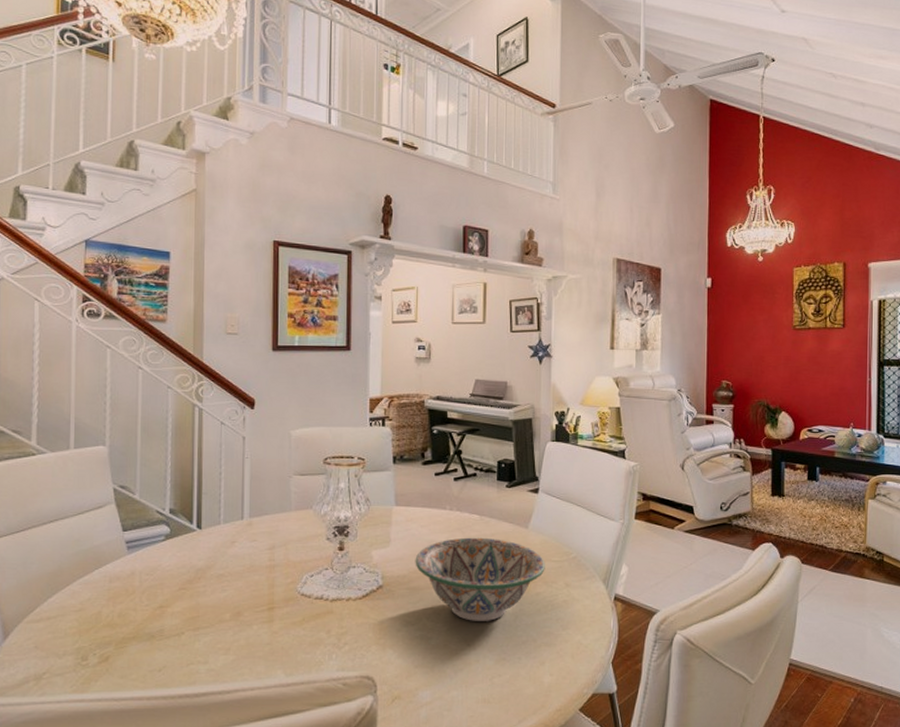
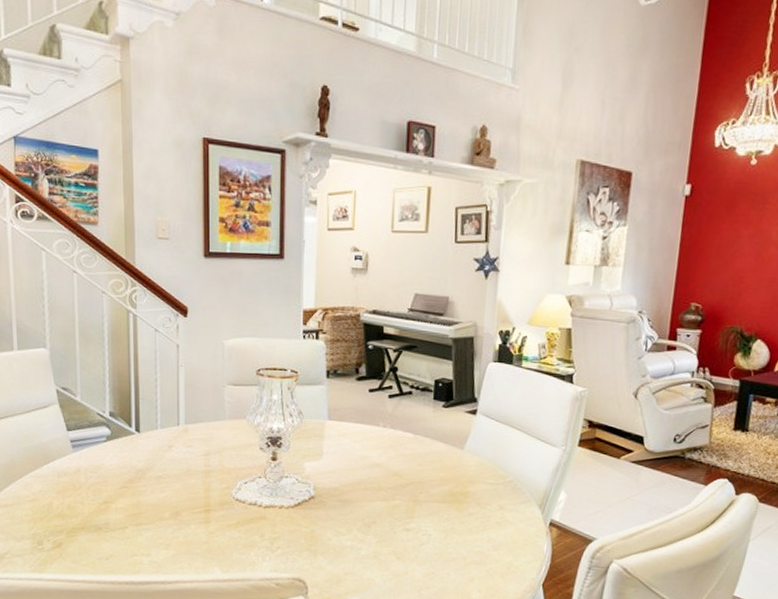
decorative bowl: present [415,537,545,621] -> none [347,454,480,537]

